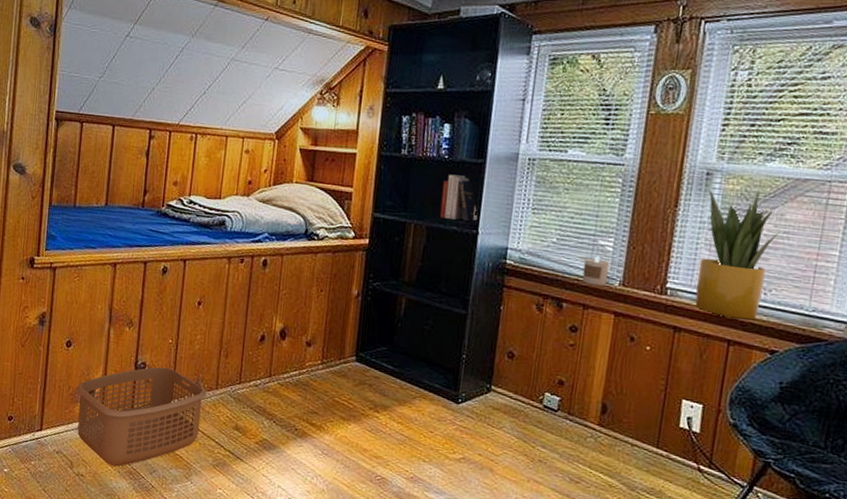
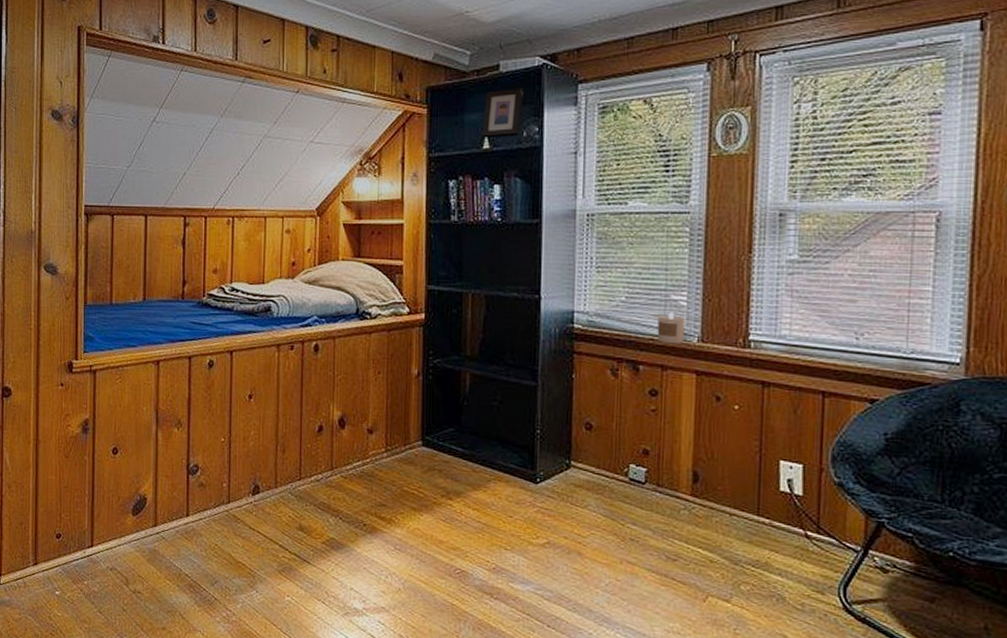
clothes hamper: present [76,367,207,467] -> none [127,468,265,580]
picture frame: none [437,34,480,80] -> present [481,89,523,138]
books: present [440,174,478,222] -> none [498,238,538,287]
planter: present [694,189,781,320] -> none [781,227,867,368]

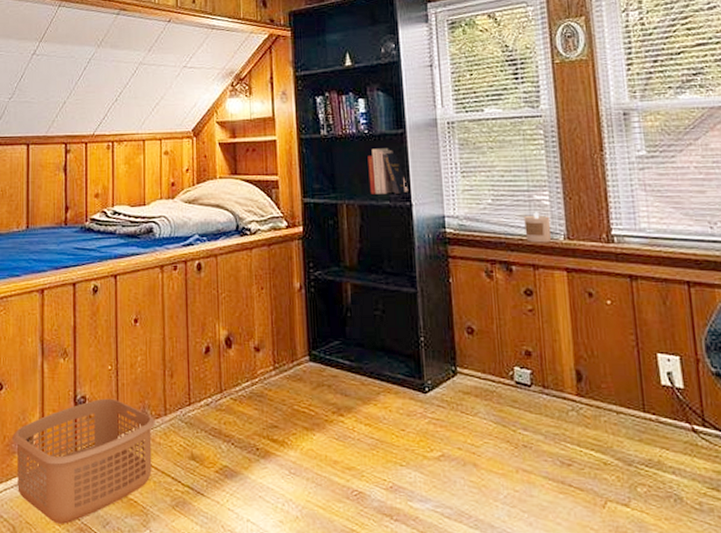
clothes hamper: none [127,468,265,580] -> present [12,398,155,524]
picture frame: present [481,89,523,138] -> none [343,9,379,56]
books: none [498,238,538,287] -> present [367,148,408,195]

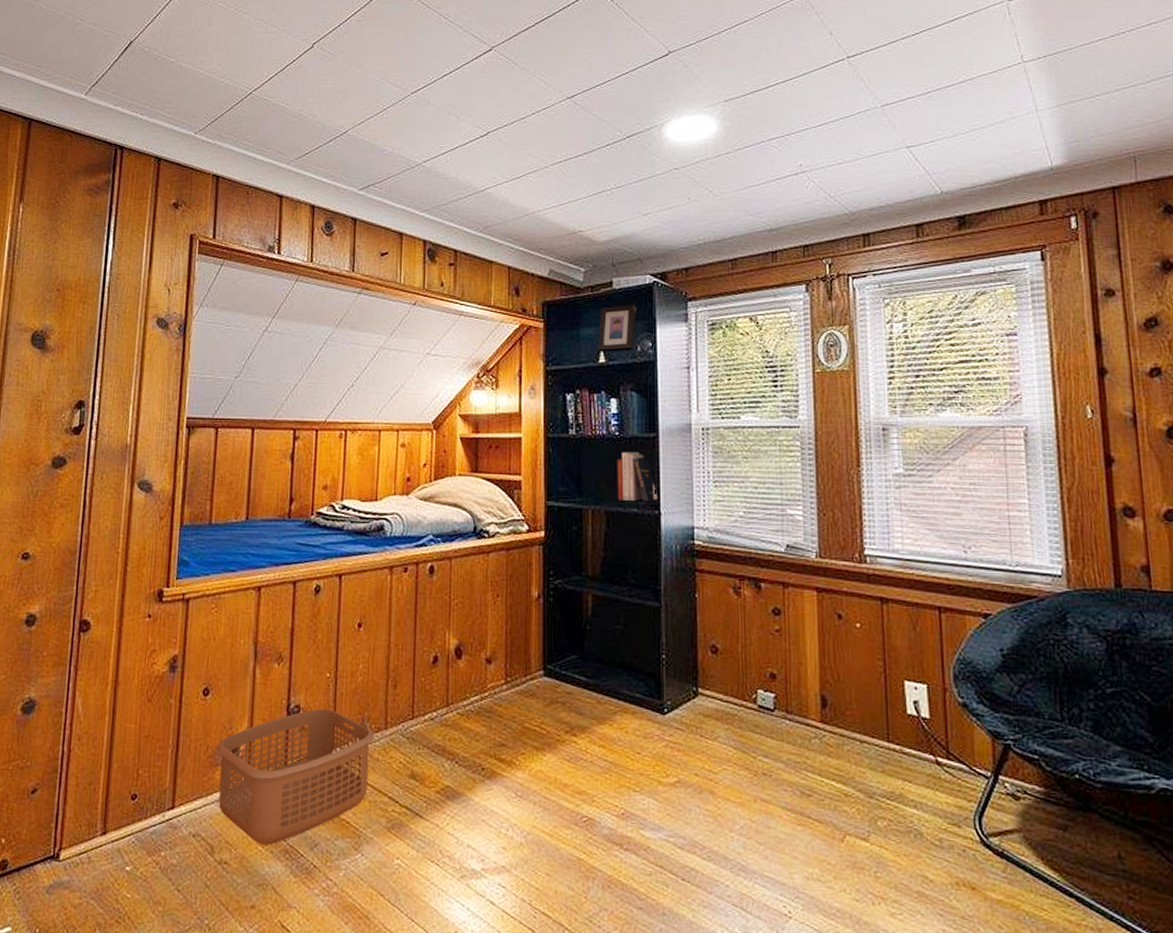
picture frame: none [343,9,379,56] -> present [597,305,636,352]
candle: present [524,212,552,243] -> none [776,527,803,560]

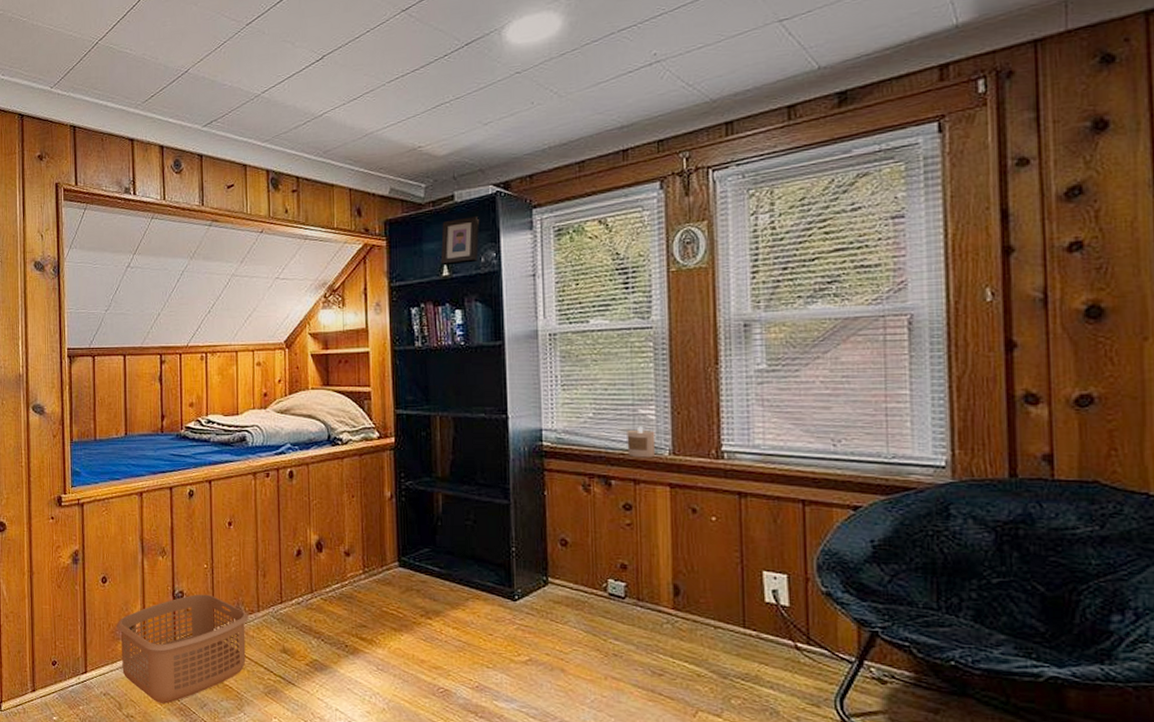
books: present [617,452,658,503] -> none [463,360,505,408]
candle: none [776,527,803,560] -> present [627,426,656,458]

